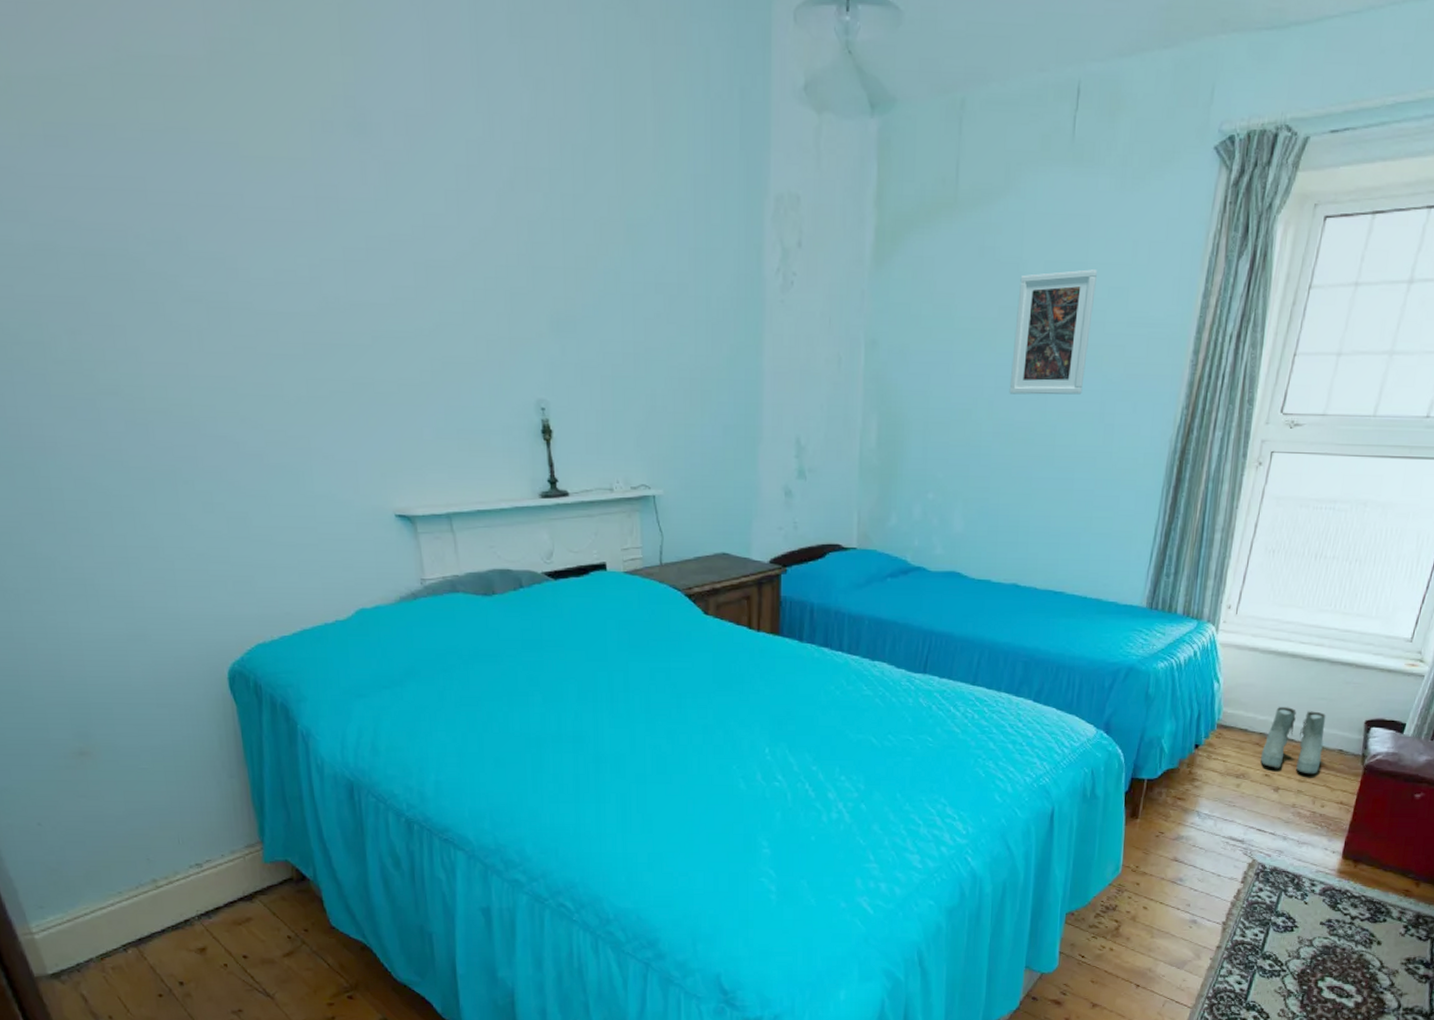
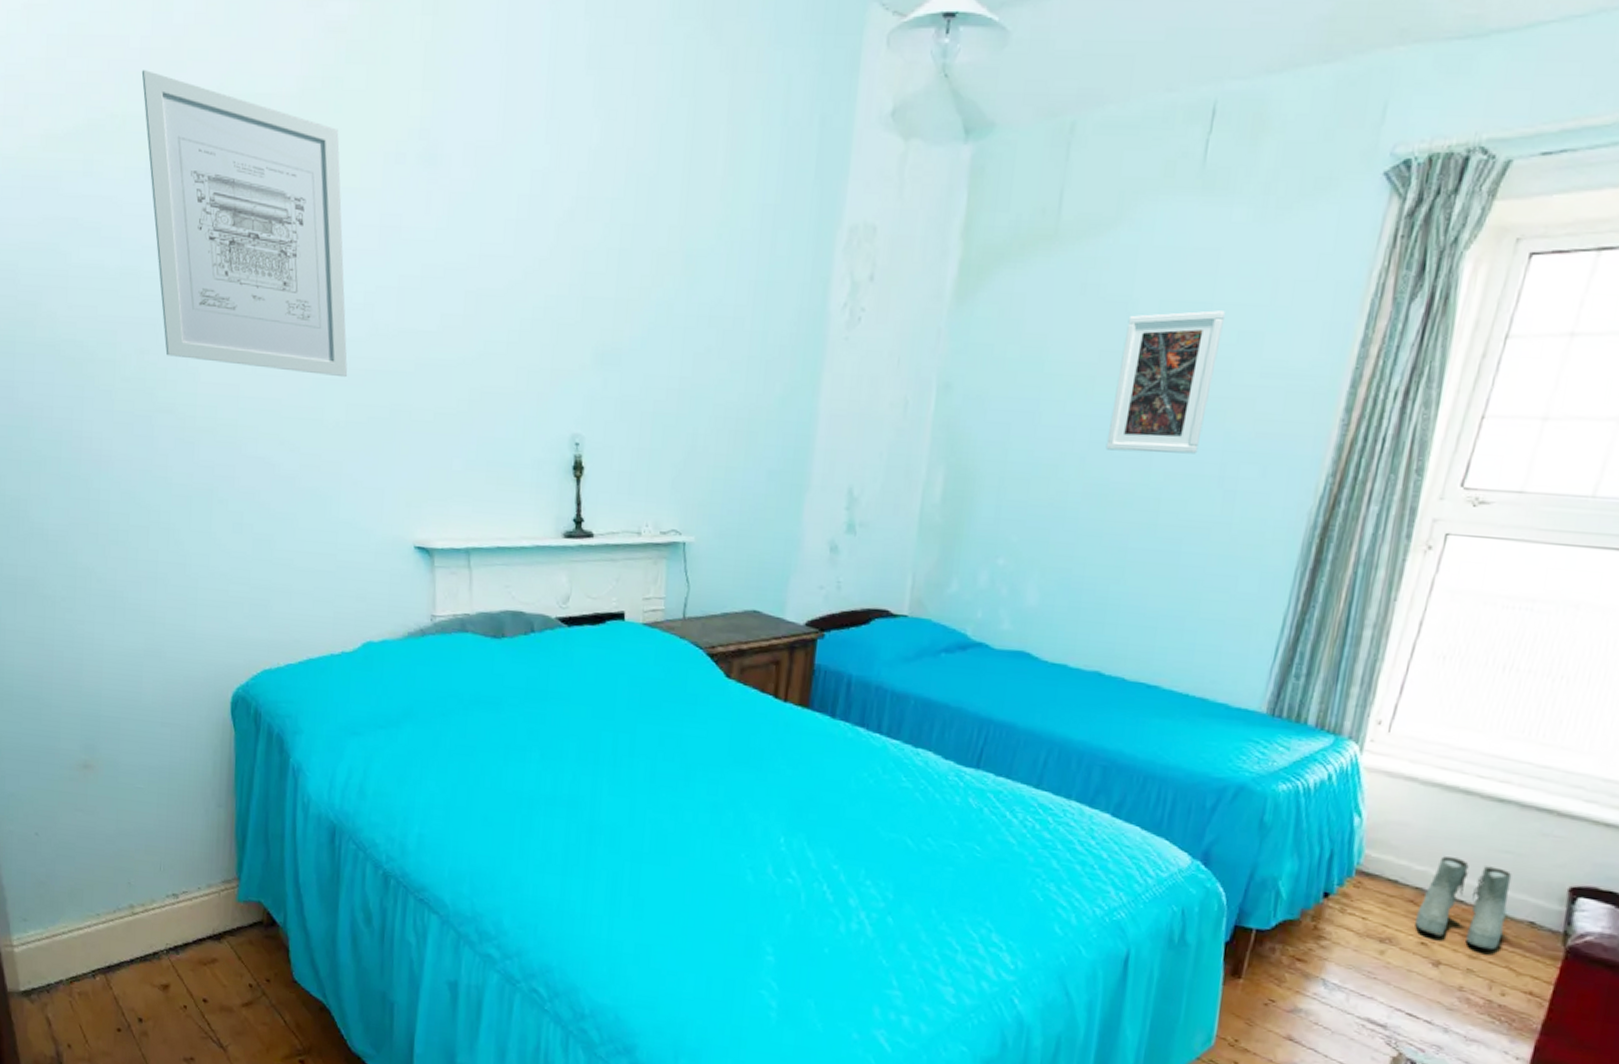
wall art: none [20,26,303,353] -> present [141,70,348,378]

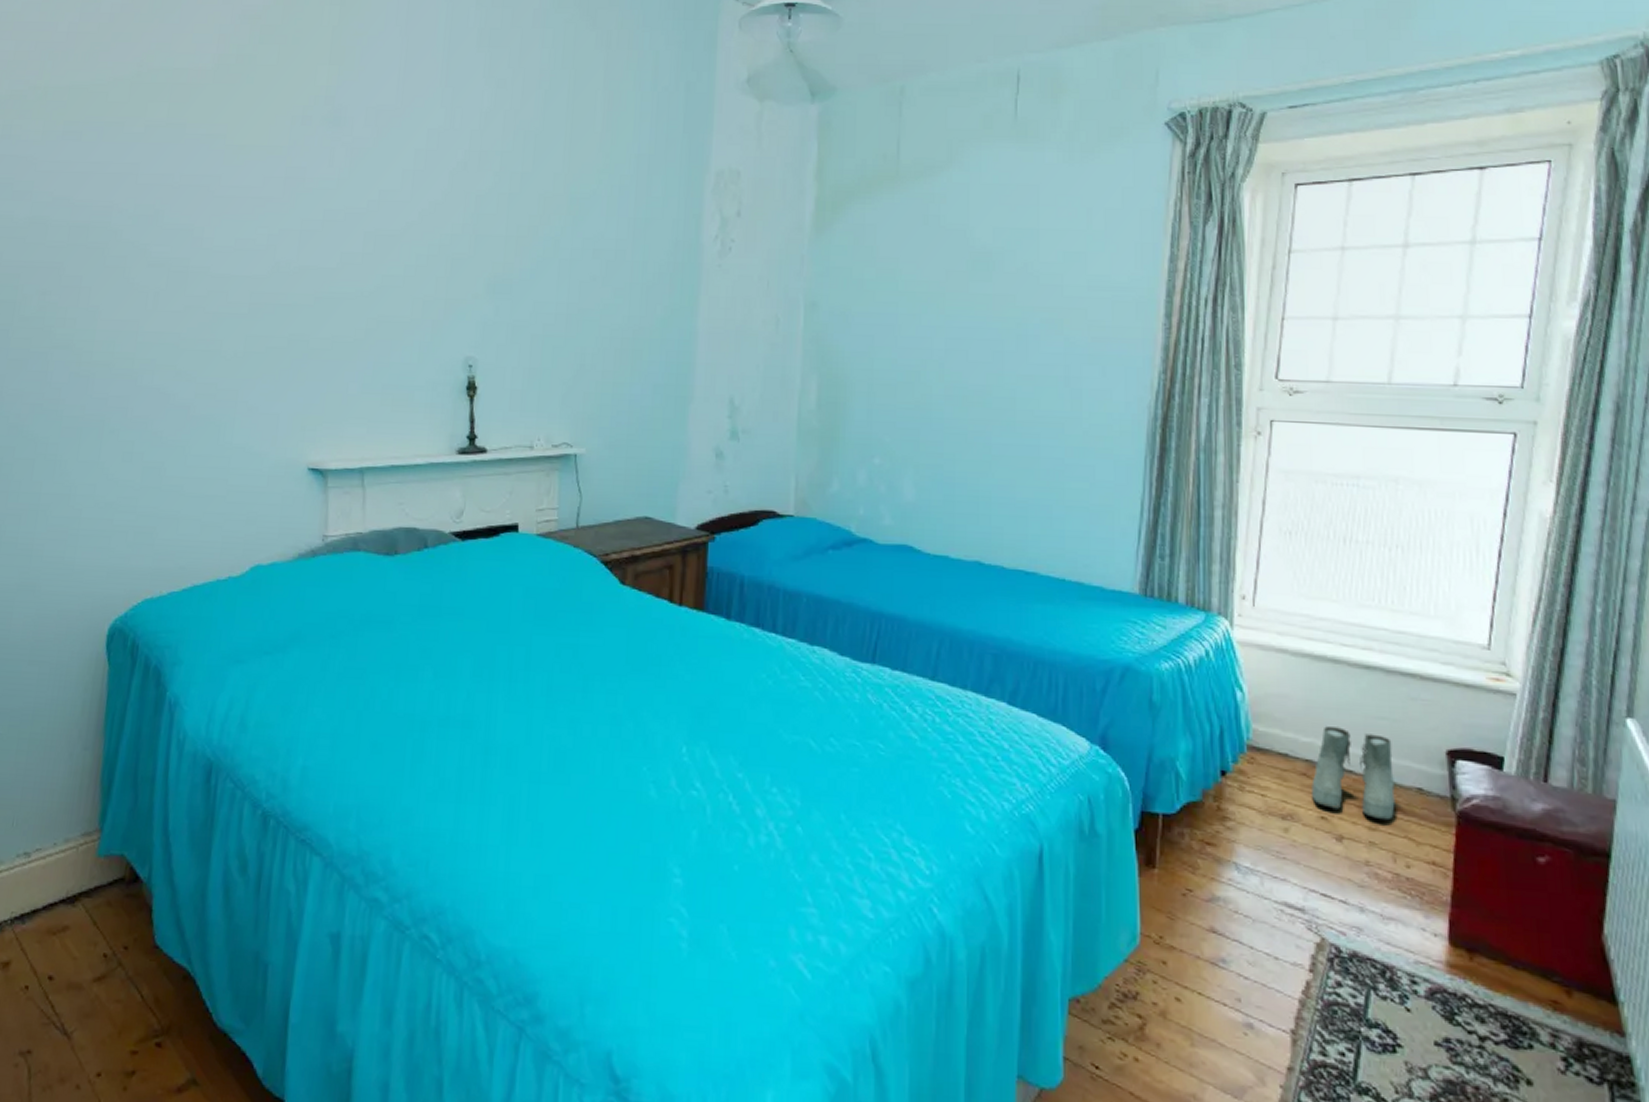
wall art: present [141,70,348,378] -> none [66,50,250,312]
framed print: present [1105,310,1226,454] -> none [961,235,1051,358]

